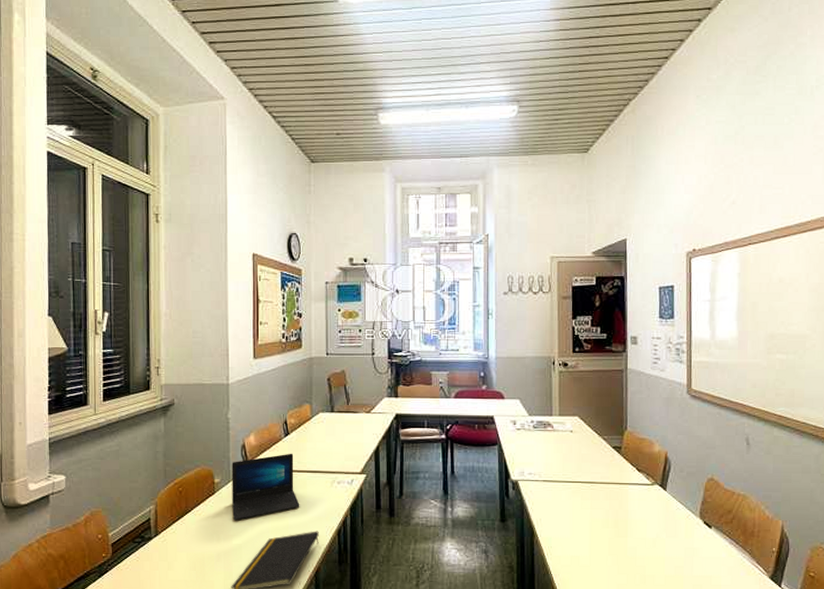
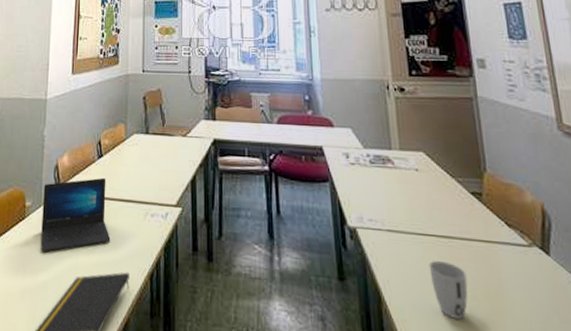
cup: none [574,501,602,542] -> present [429,261,468,319]

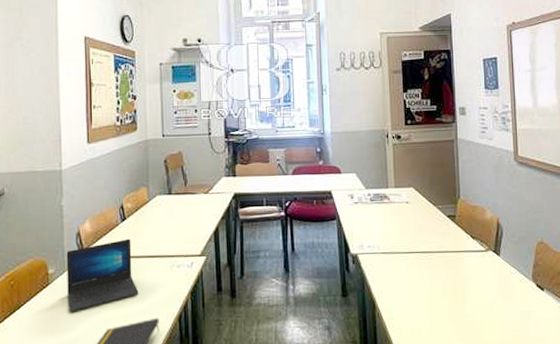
cup: present [429,261,468,319] -> none [412,271,440,312]

